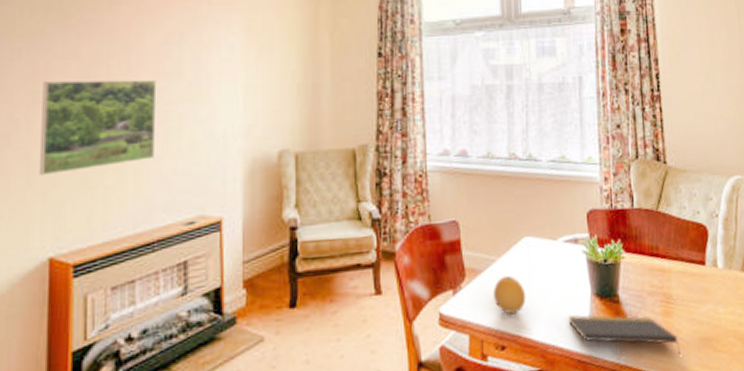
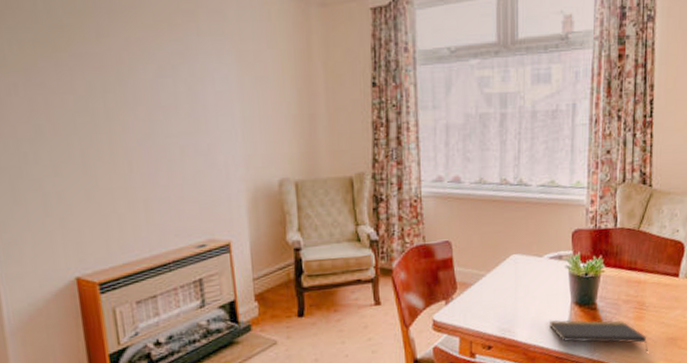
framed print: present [38,79,157,176] -> none [43,113,161,206]
fruit: present [492,275,526,315] -> none [481,287,512,321]

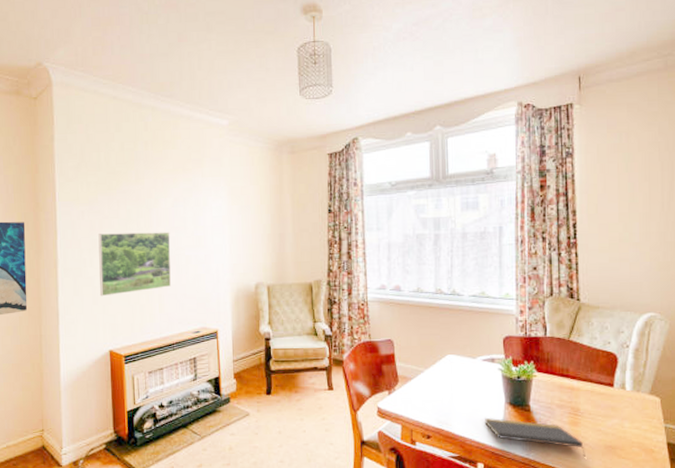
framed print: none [43,113,161,206] -> present [98,232,171,297]

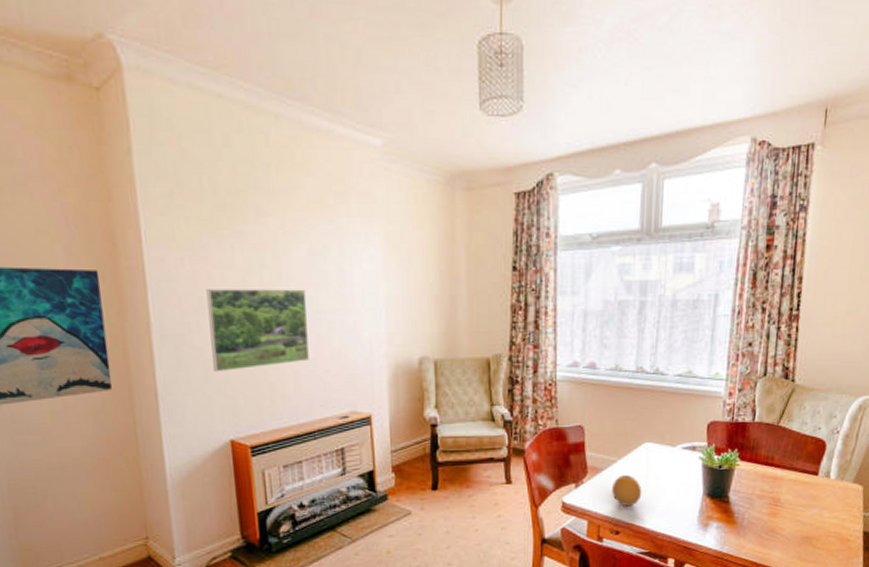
fruit: none [420,383,449,413] -> present [611,474,642,507]
notepad: present [484,417,585,457] -> none [678,510,781,548]

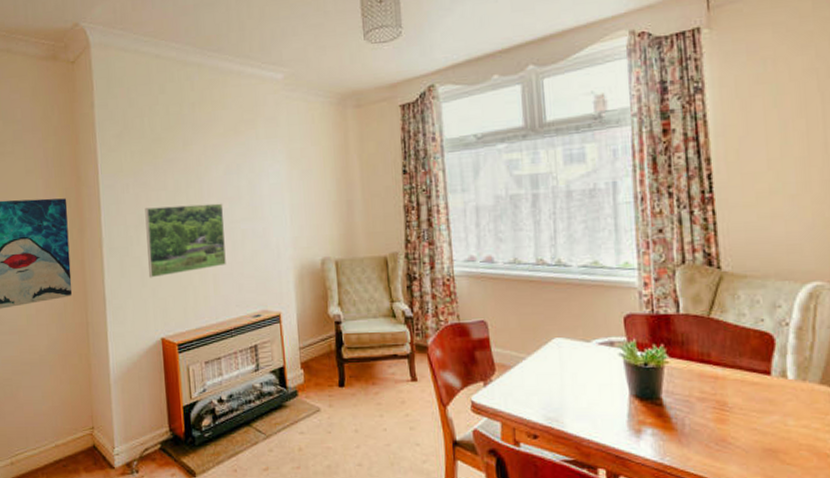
fruit: present [611,474,642,507] -> none [523,372,559,408]

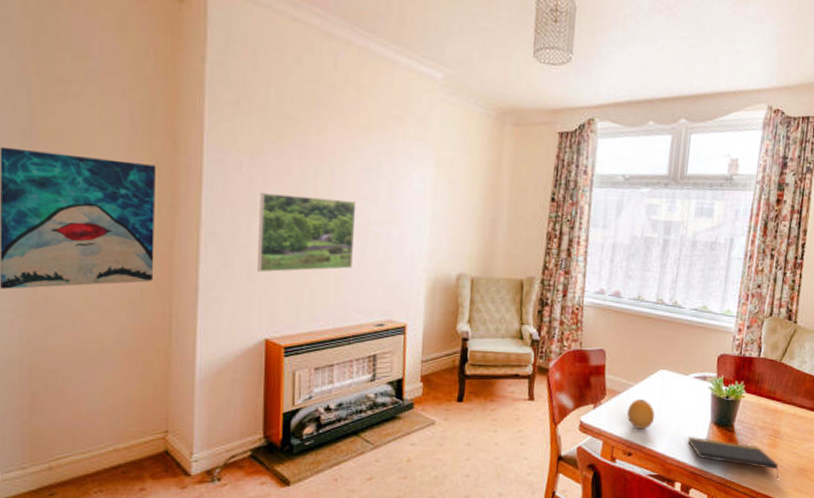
fruit: none [523,372,559,408] -> present [626,398,655,430]
notepad: none [603,413,738,462] -> present [687,436,779,478]

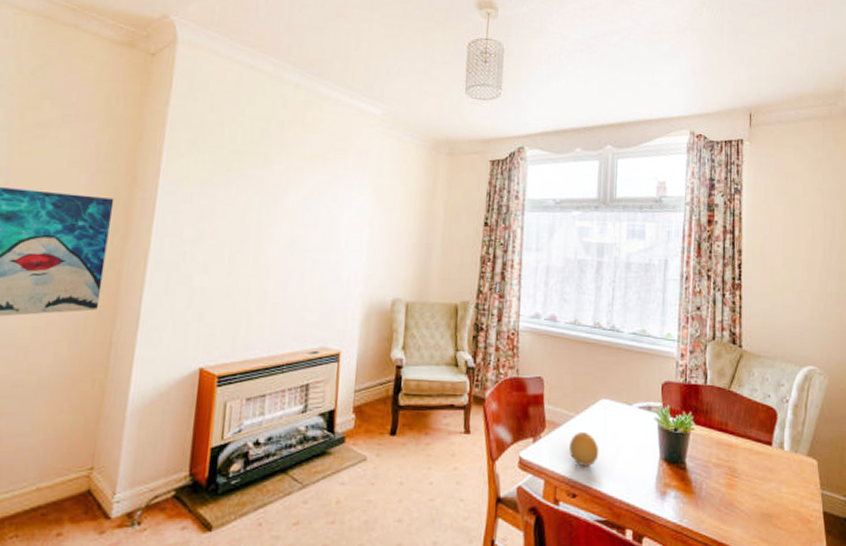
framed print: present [256,193,357,273] -> none [197,222,297,300]
notepad: present [687,436,779,478] -> none [636,474,741,525]

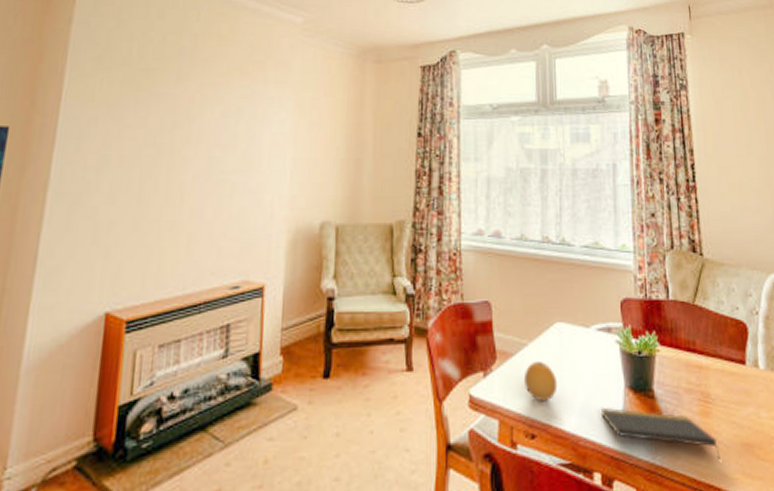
notepad: none [636,474,741,525] -> present [600,407,720,460]

